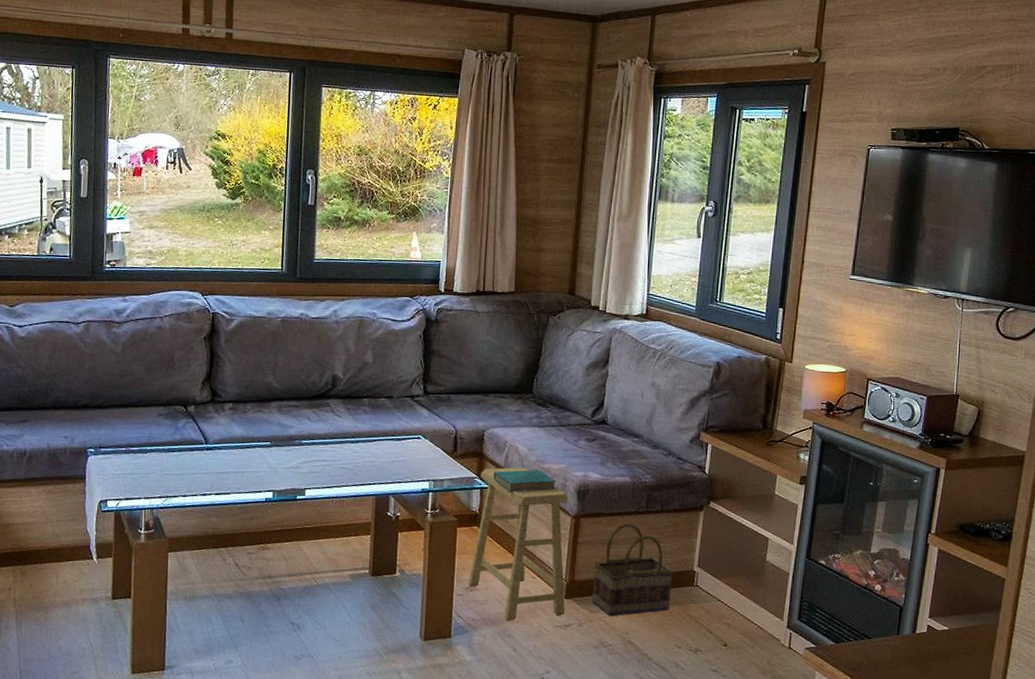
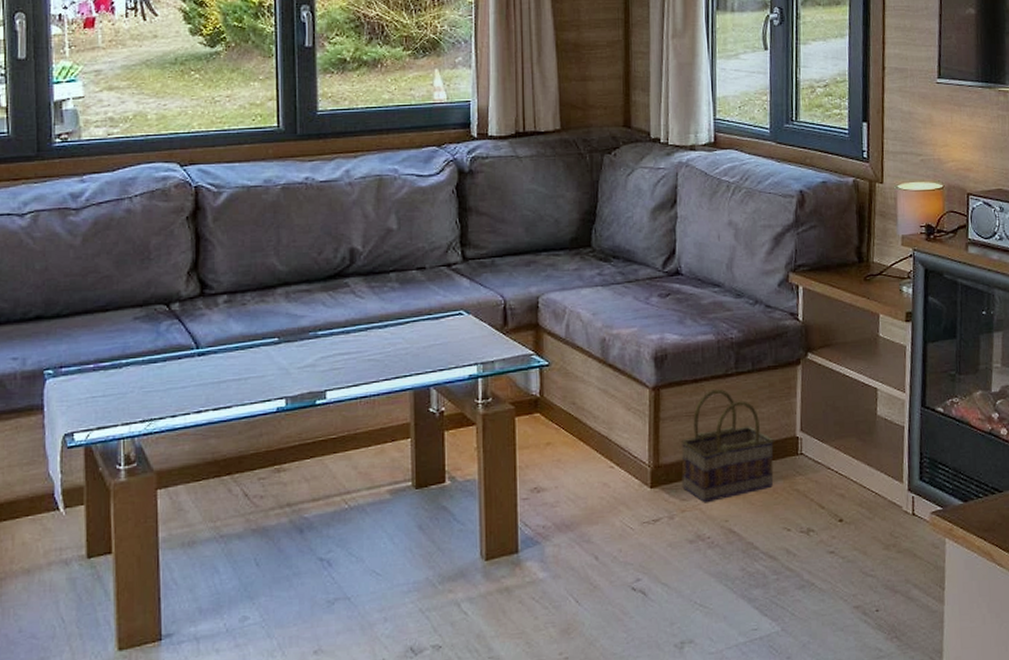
footstool: present [467,467,568,622] -> none [533,336,652,525]
book: present [493,469,556,492] -> none [553,337,628,367]

